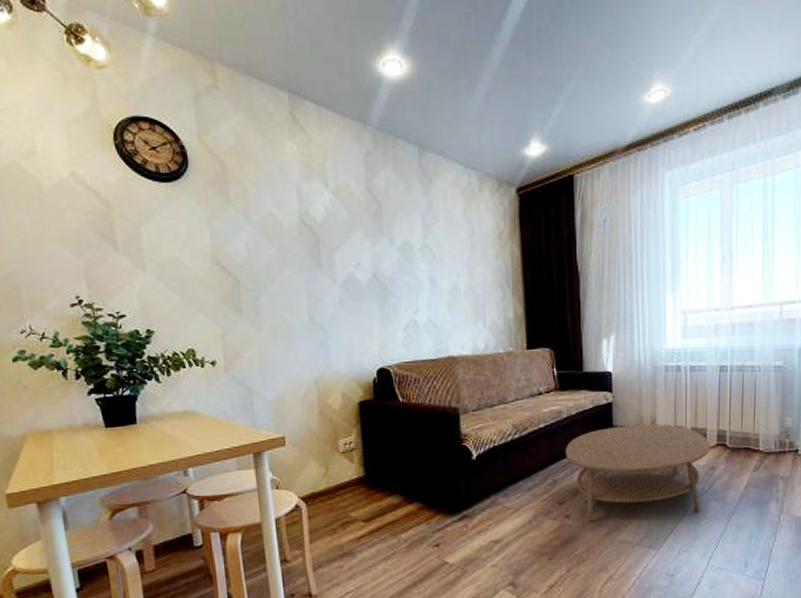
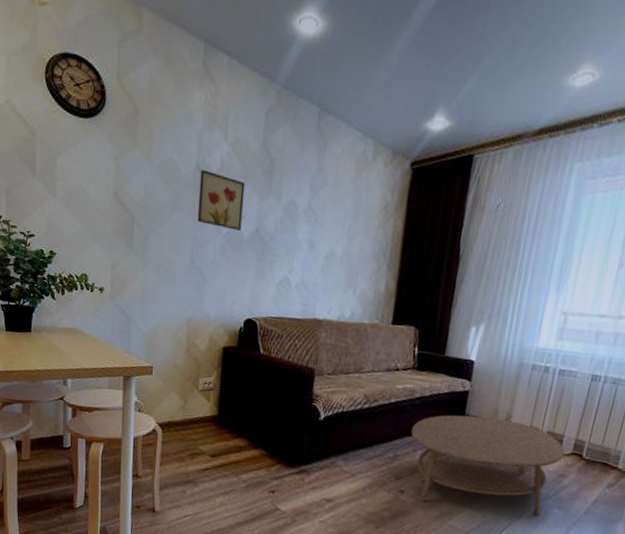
wall art: none [305,221,358,279] -> present [197,169,246,231]

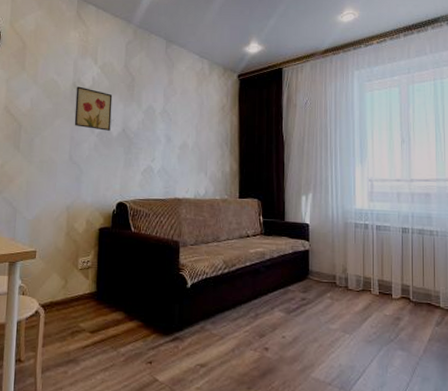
coffee table: present [411,415,566,517] -> none [266,271,396,360]

